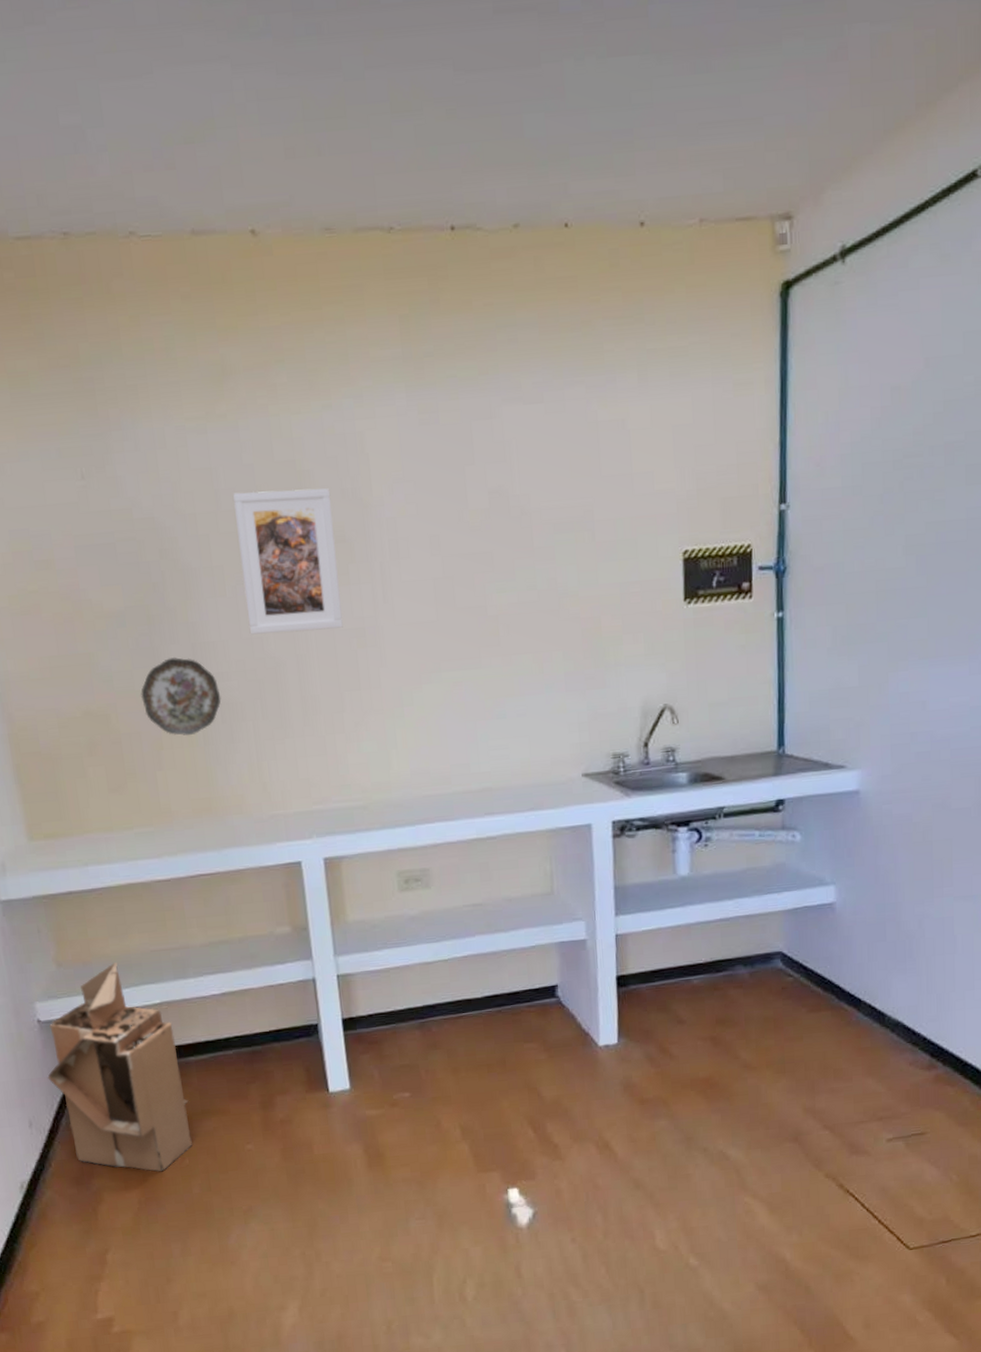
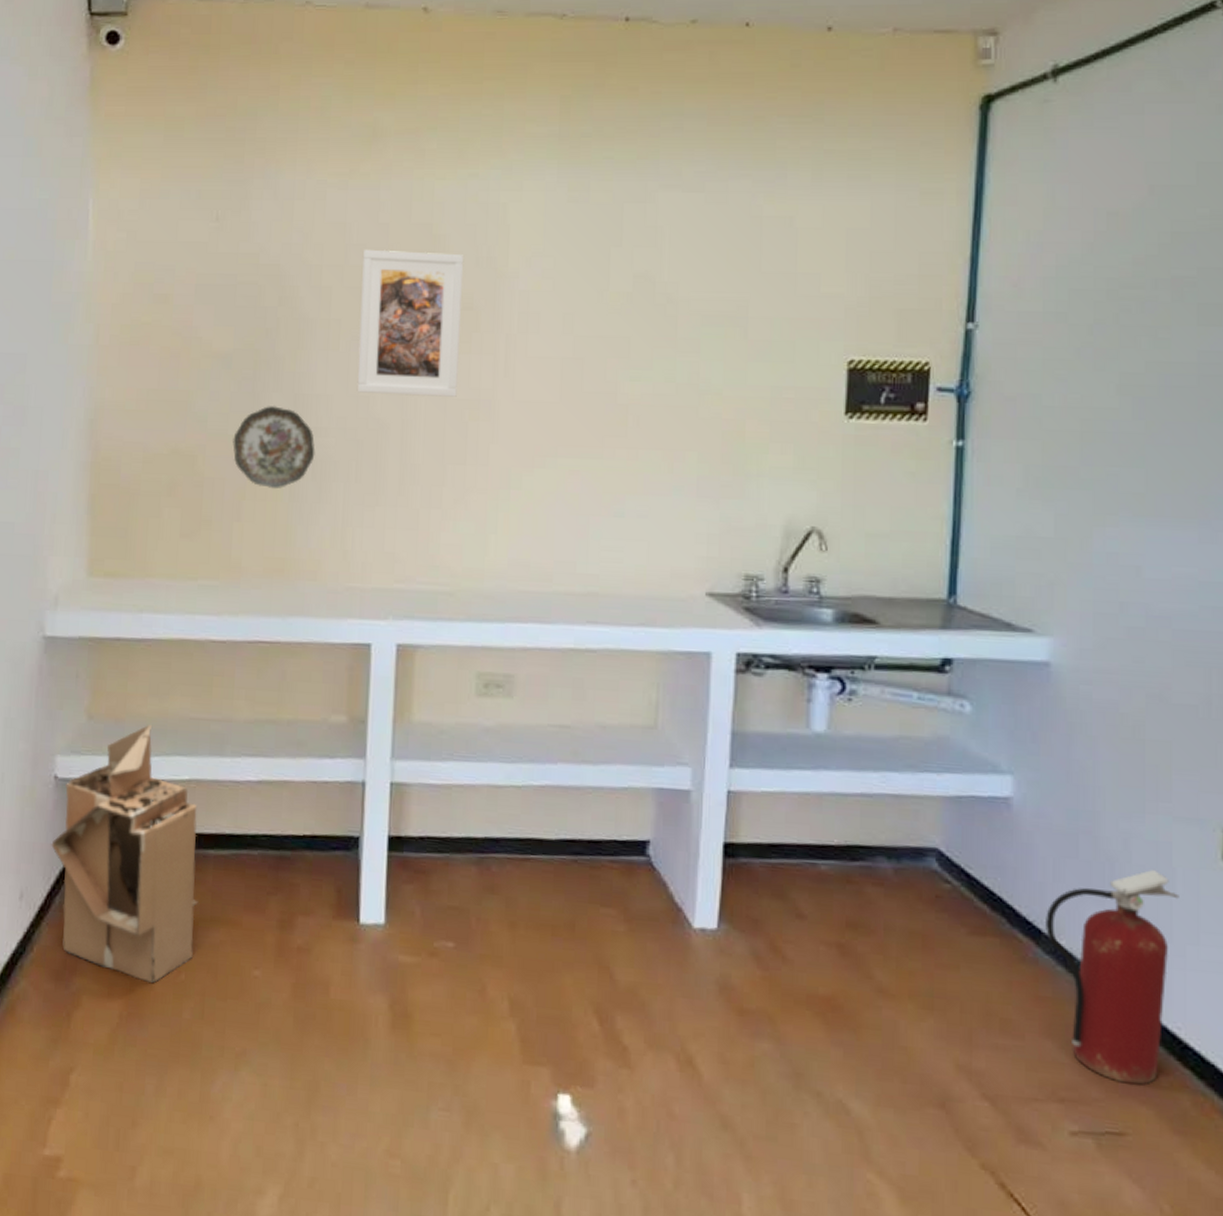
fire extinguisher: none [863,940,960,1098] -> present [1044,870,1179,1085]

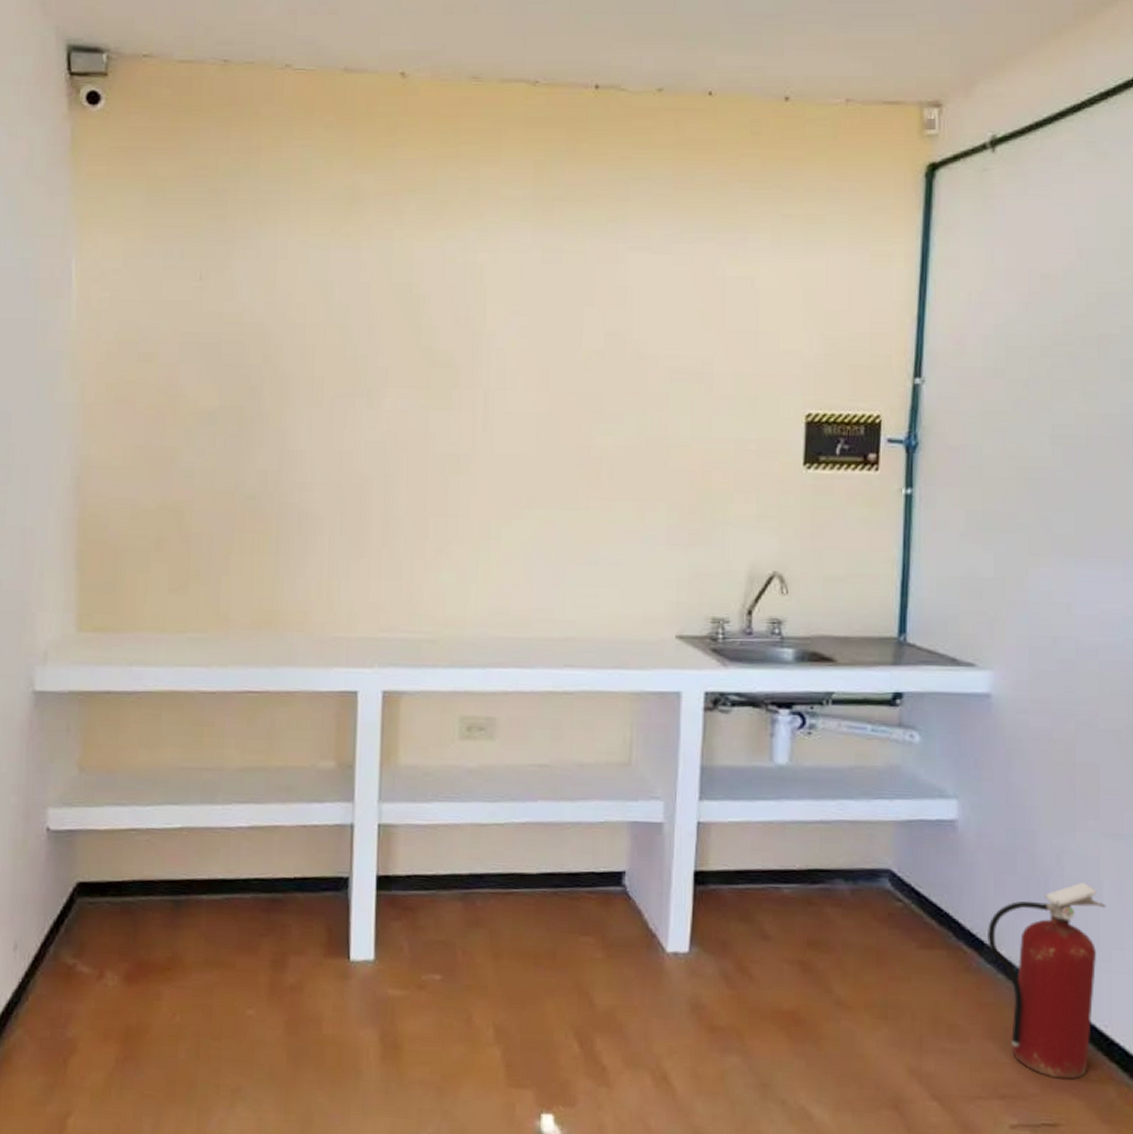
carton: present [51,725,199,983] -> none [44,775,192,1027]
decorative plate: present [232,405,315,489] -> none [219,461,301,543]
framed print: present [357,249,464,397] -> none [340,308,443,452]

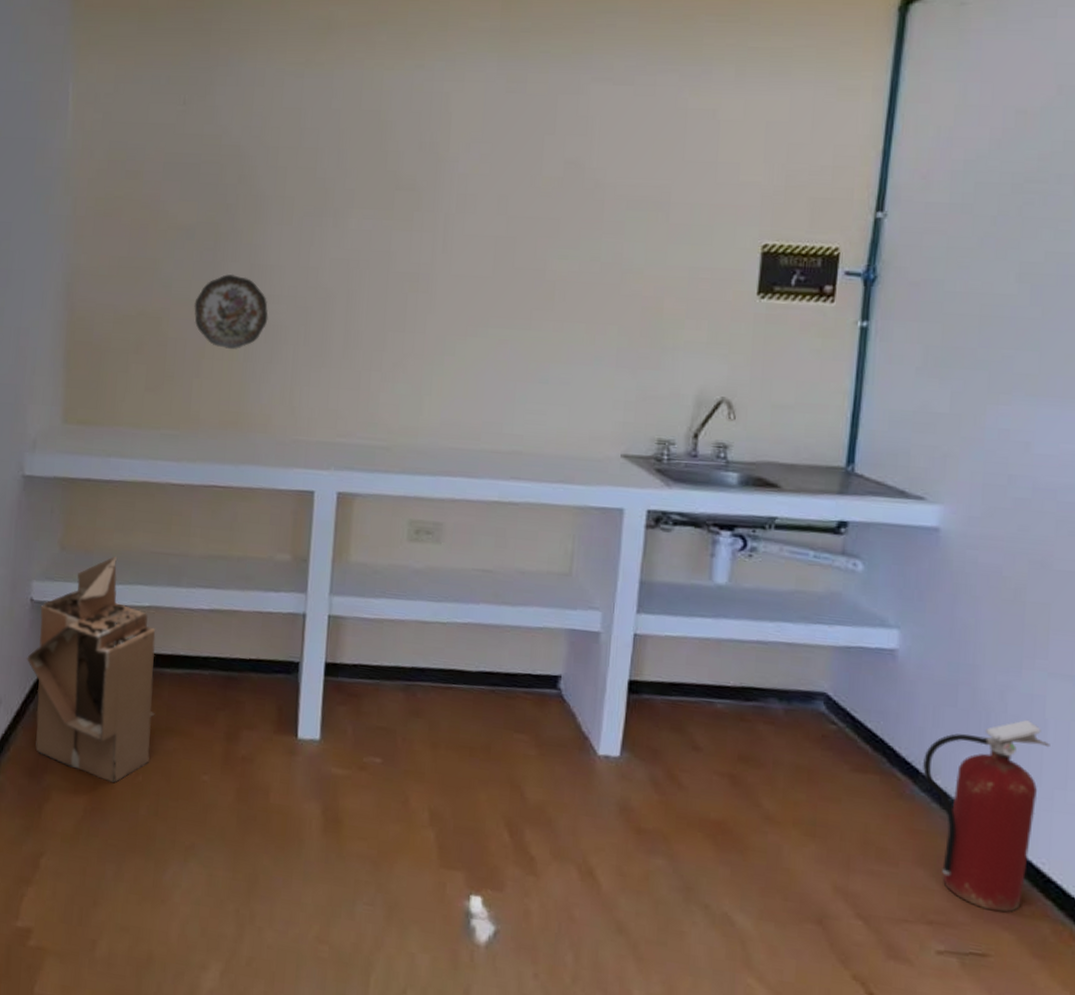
carton: none [44,775,192,1027] -> present [27,557,156,783]
decorative plate: none [219,461,301,543] -> present [194,273,269,350]

